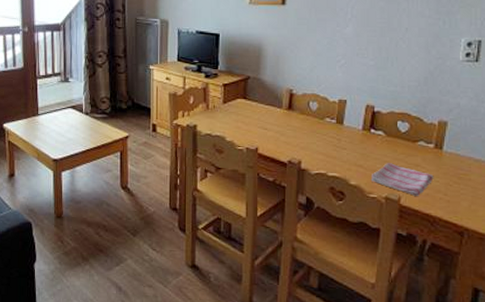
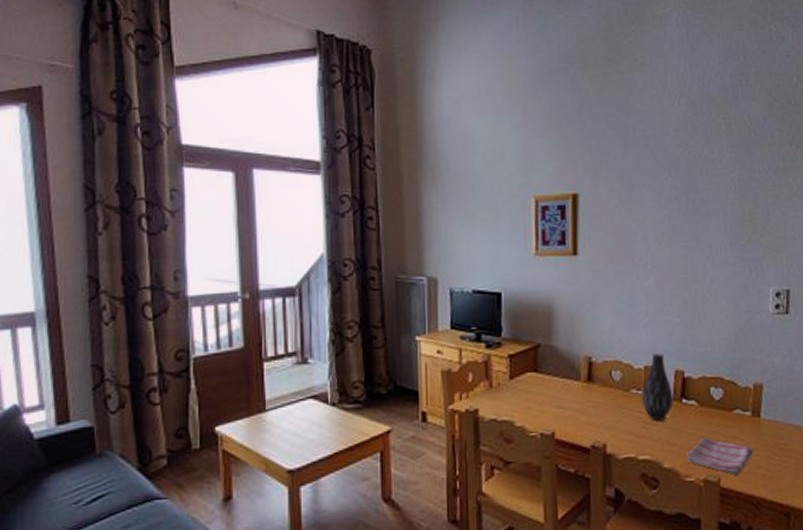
vase: none [334,89,363,146] -> present [641,352,674,421]

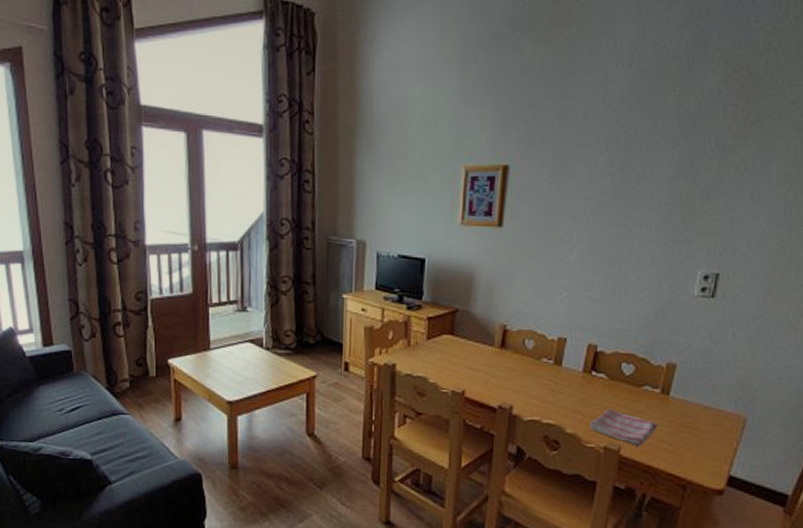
vase: present [641,352,674,421] -> none [551,326,584,390]

